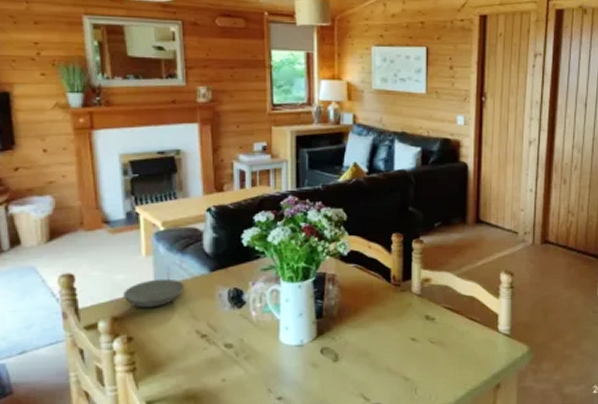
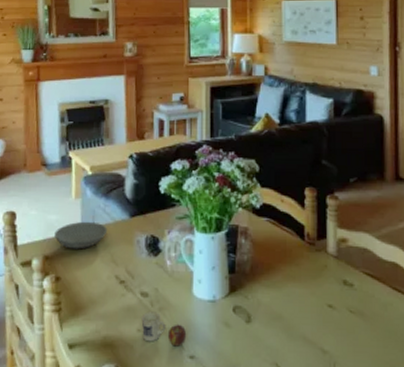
mug: none [226,361,274,391] -> present [141,311,187,347]

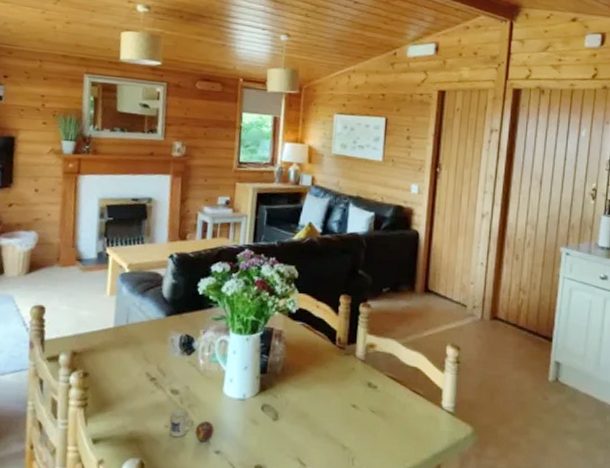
bowl: present [54,221,108,249] -> none [85,318,142,346]

